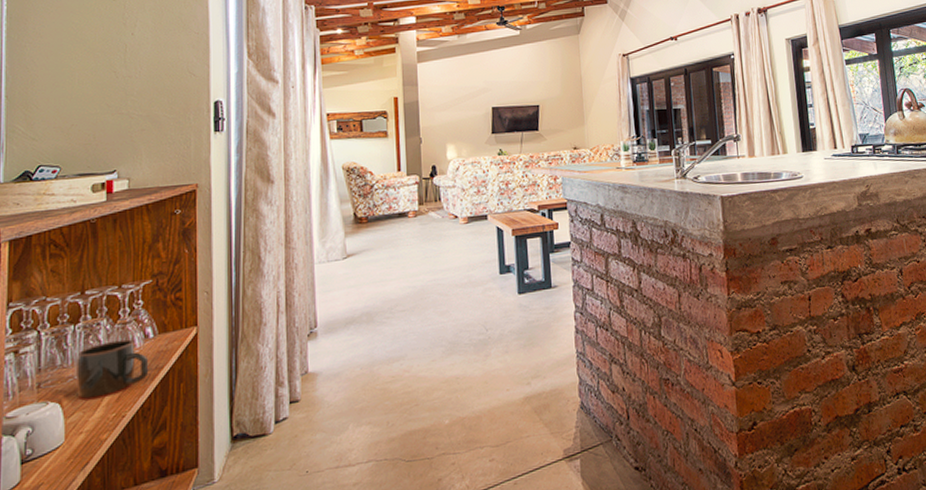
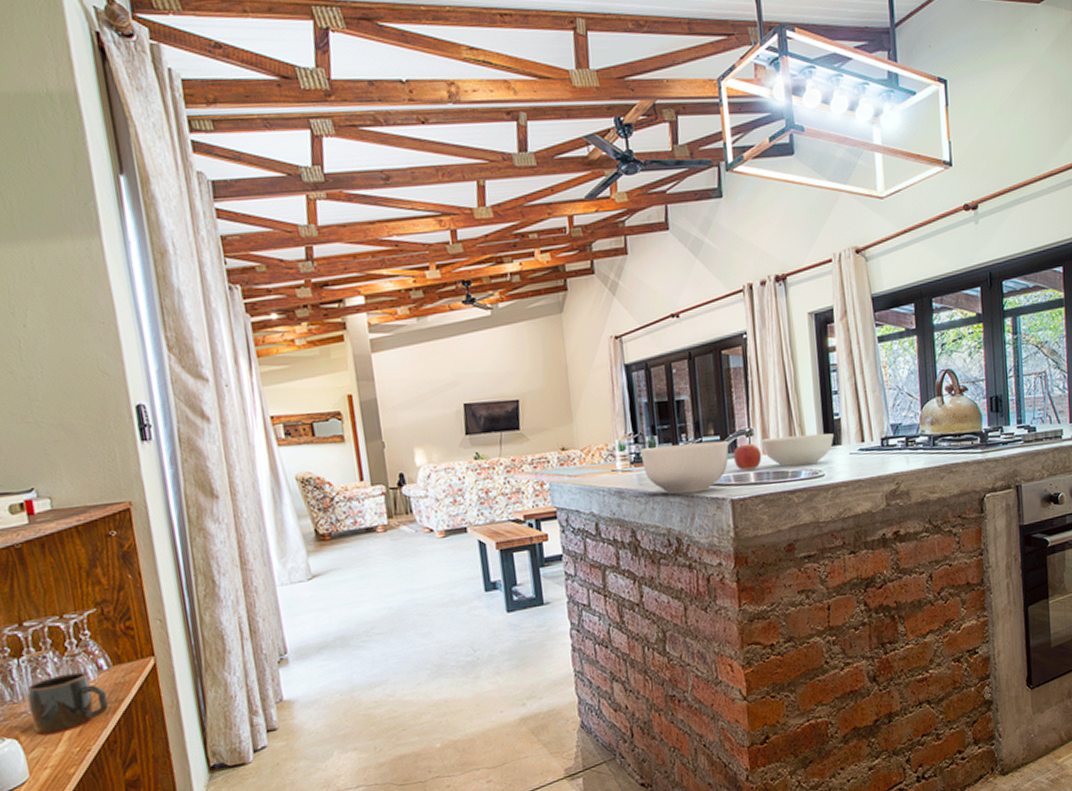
bowl: none [642,144,719,191] -> present [640,440,729,495]
fruit: none [722,145,748,171] -> present [733,440,762,471]
bowl: none [746,140,810,168] -> present [760,433,834,467]

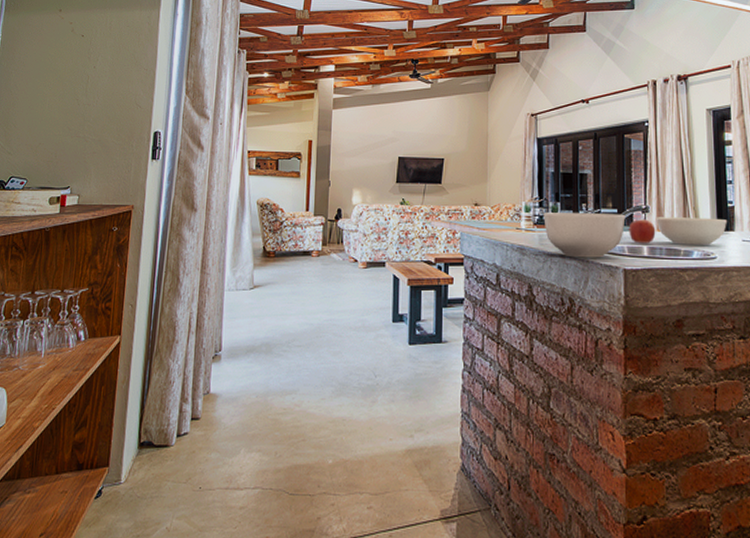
mug: present [26,672,109,737] -> none [19,339,79,391]

